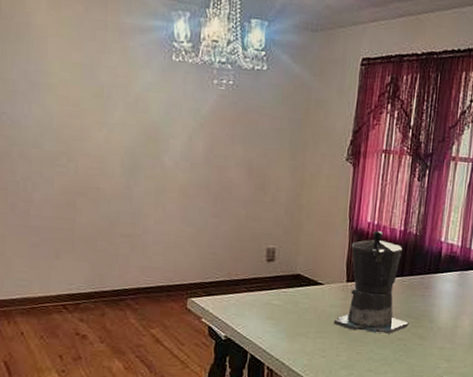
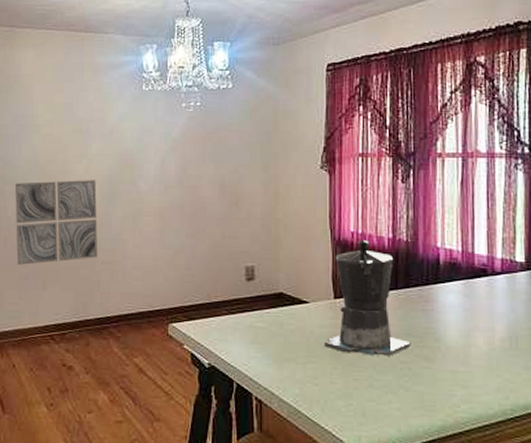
wall art: none [24,145,118,233] -> present [14,180,98,265]

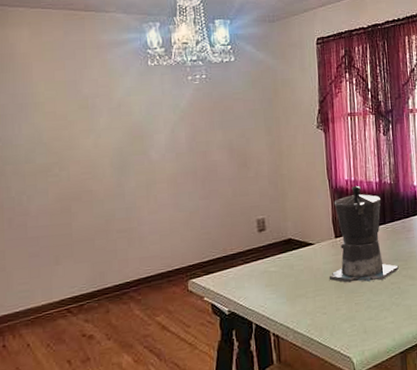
wall art: present [14,180,98,265] -> none [16,153,113,244]

